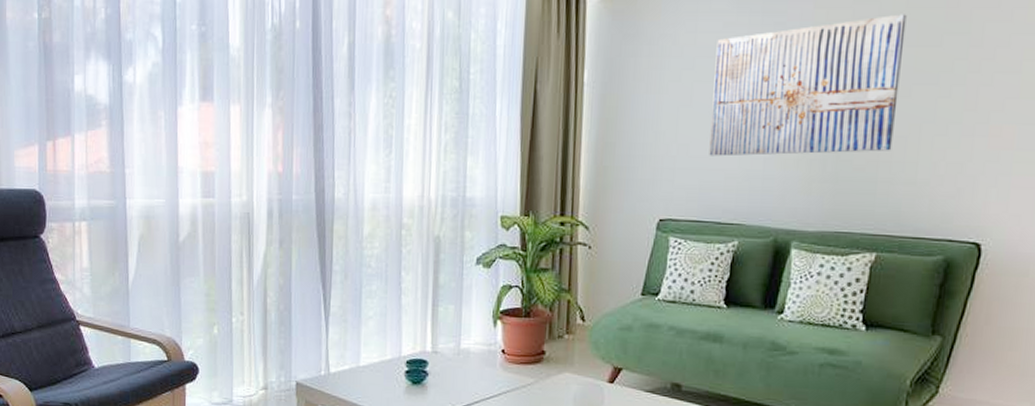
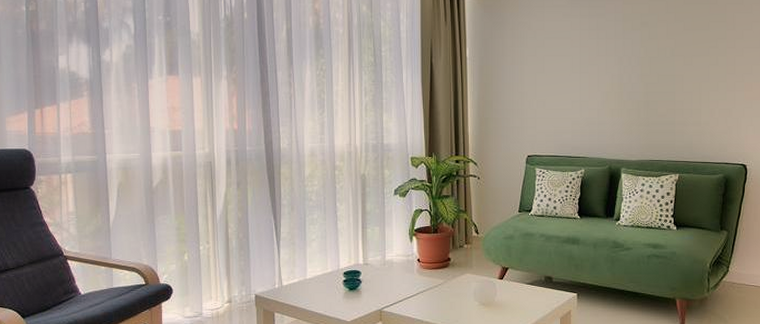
wall art: present [709,14,907,156] -> none [559,8,684,109]

